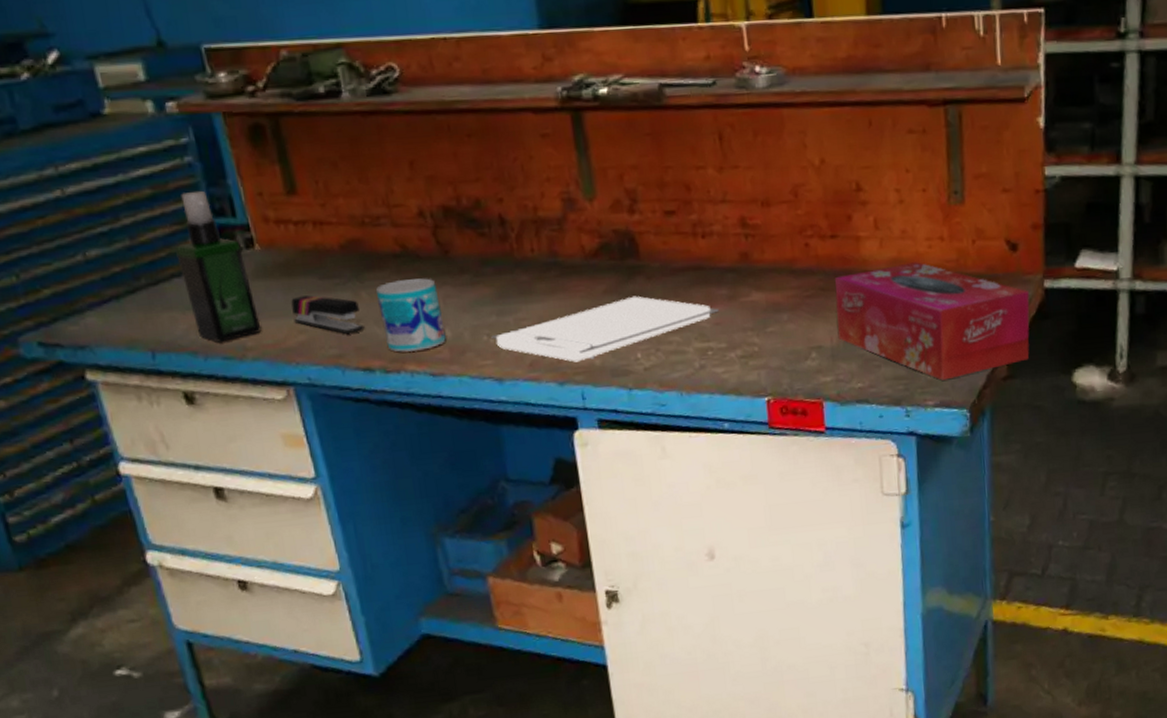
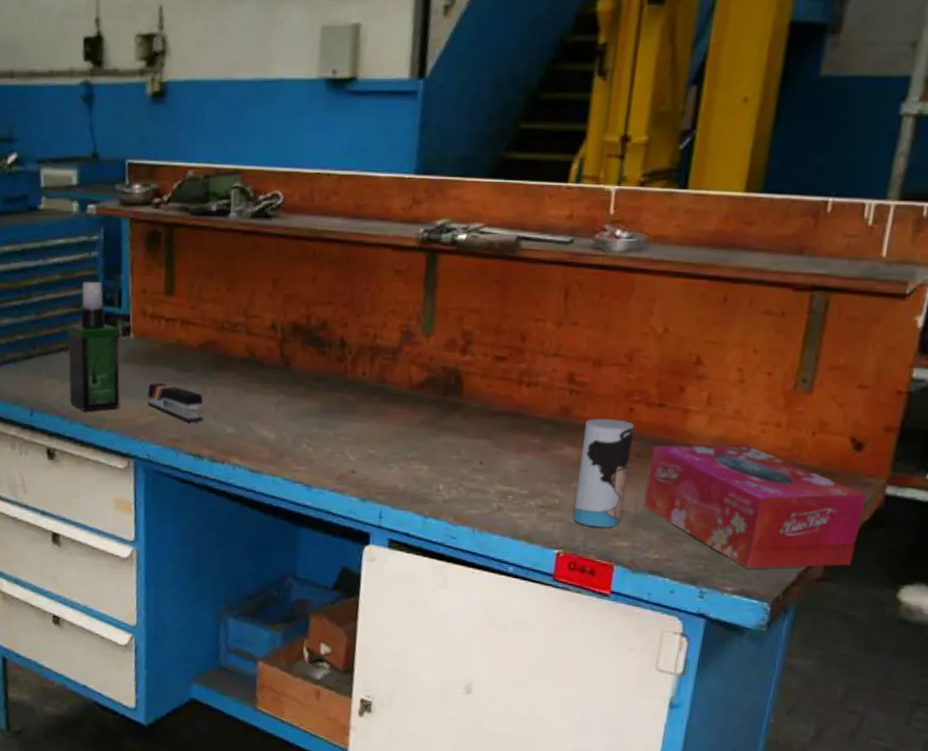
can: present [375,278,446,352] -> none [218,382,272,448]
clipboard: present [491,296,719,362] -> none [309,431,528,483]
cup: none [767,256,820,368] -> present [573,418,635,528]

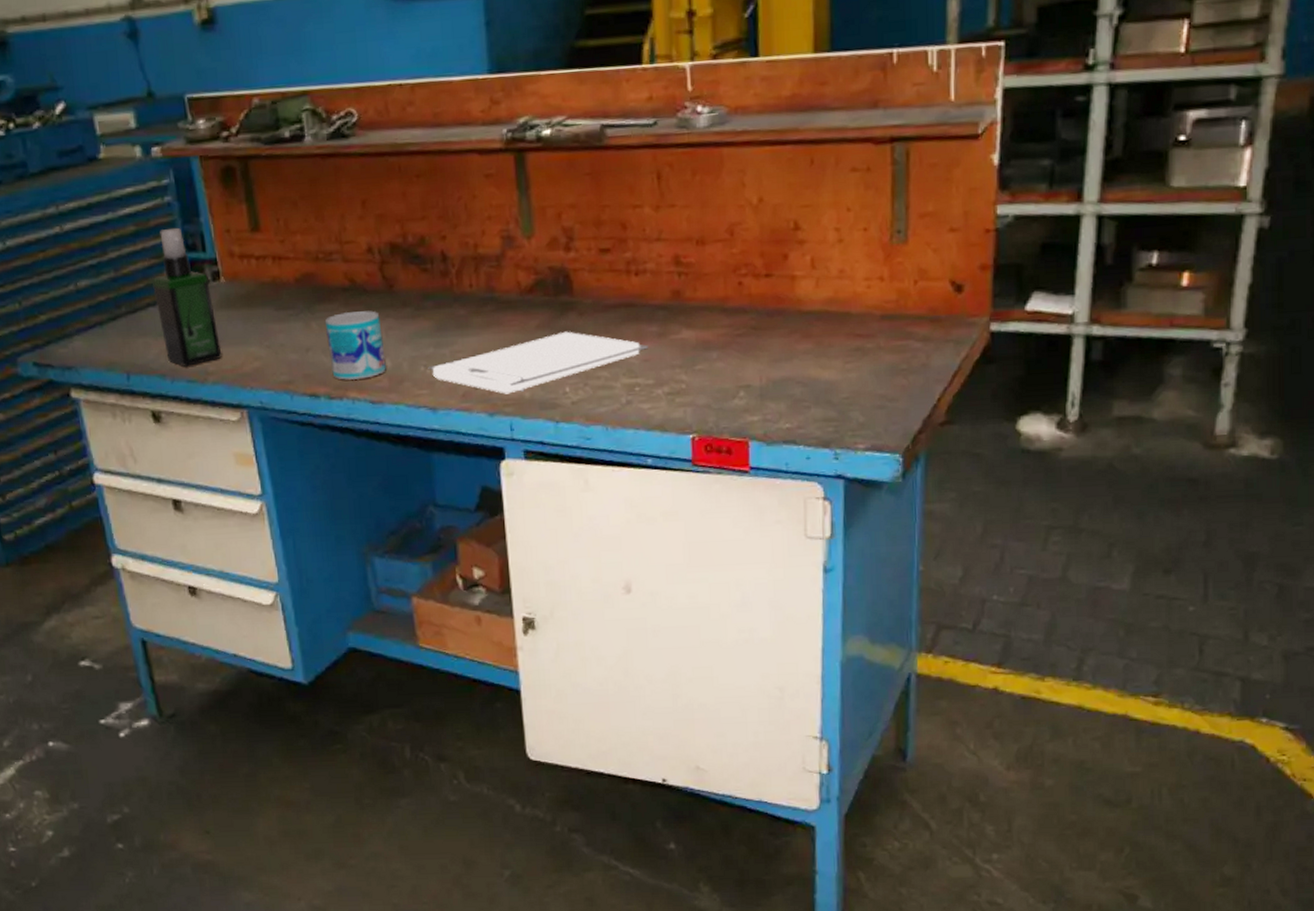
stapler: present [147,383,204,422] -> none [249,325,313,361]
can: none [218,382,272,448] -> present [324,310,386,380]
clipboard: none [309,431,528,483] -> present [428,331,648,394]
cup: present [573,418,635,528] -> none [698,295,748,406]
tissue box: present [644,444,866,569] -> none [767,302,973,424]

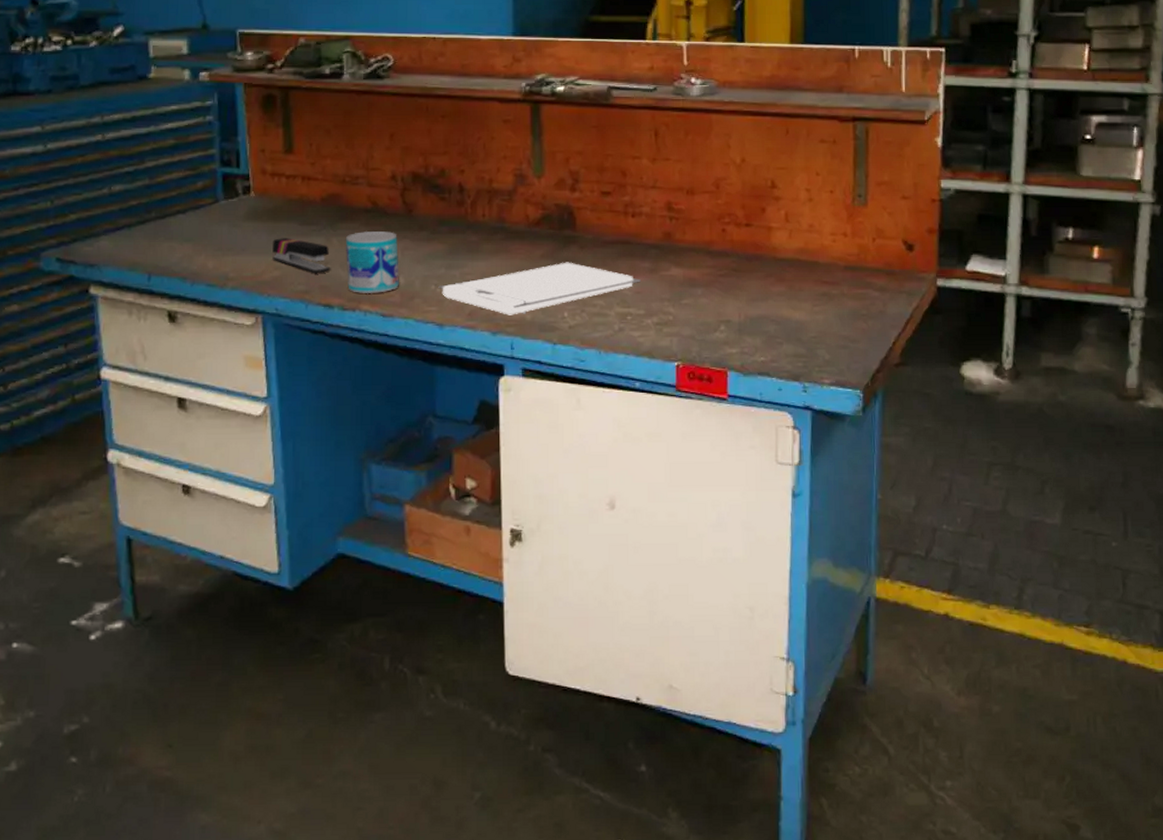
spray bottle: present [152,227,222,367] -> none [185,144,244,271]
stapler: none [249,325,313,361] -> present [272,238,331,273]

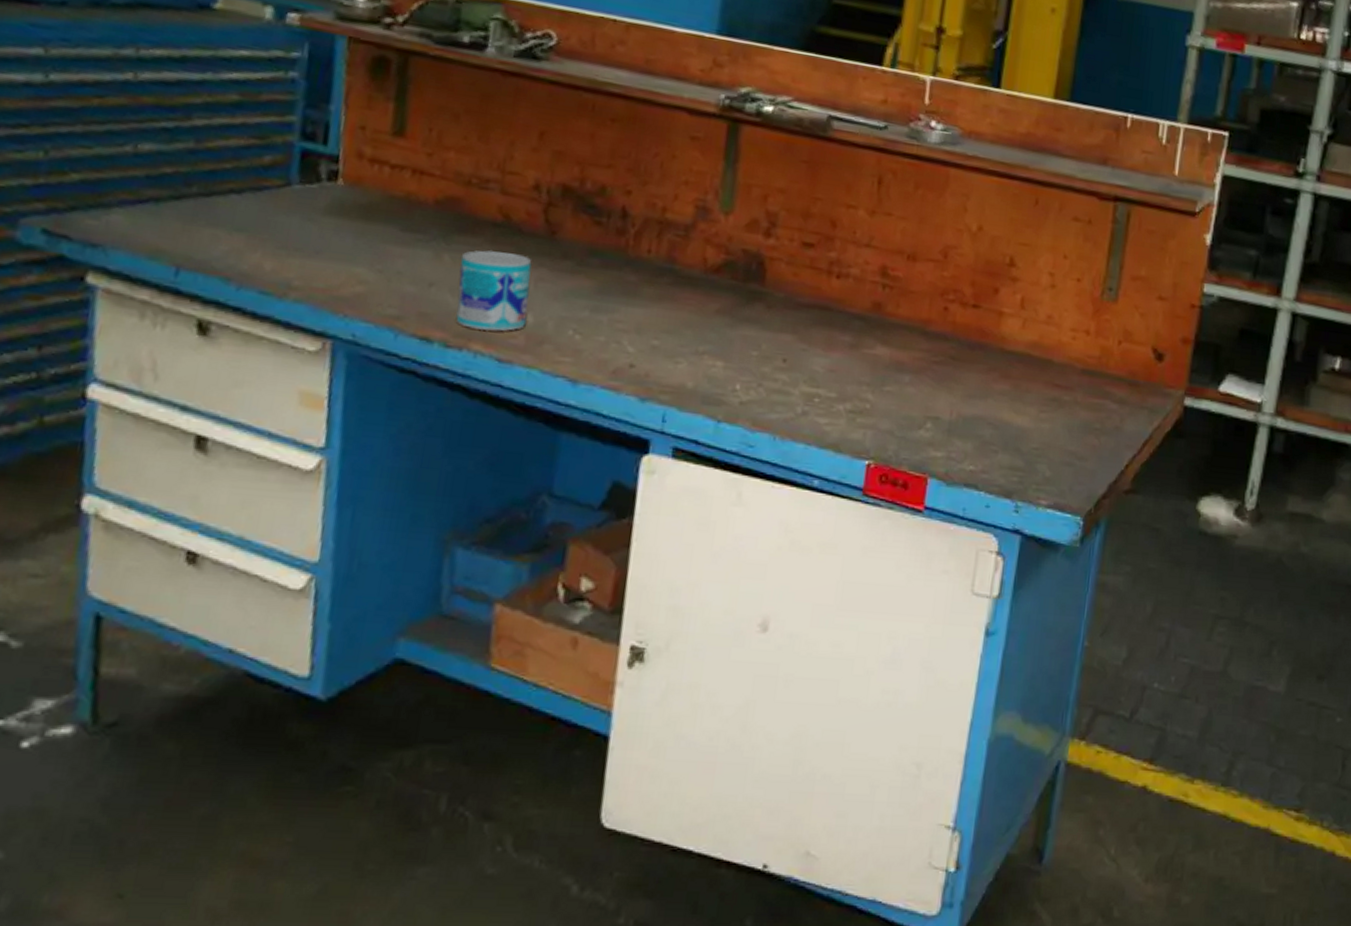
stapler: present [272,238,331,273] -> none [356,243,437,296]
clipboard: present [438,262,641,315] -> none [577,322,837,381]

